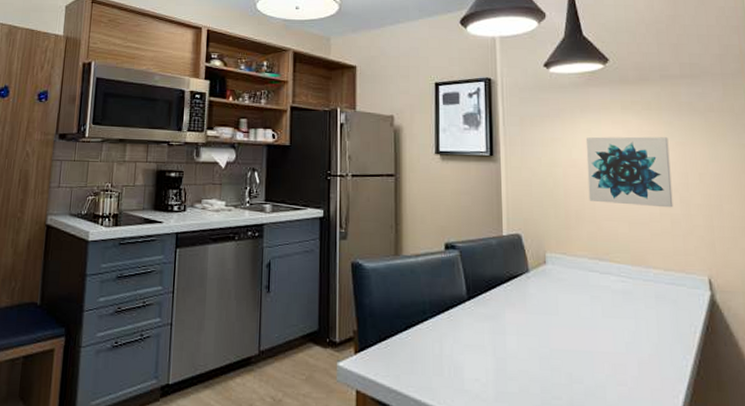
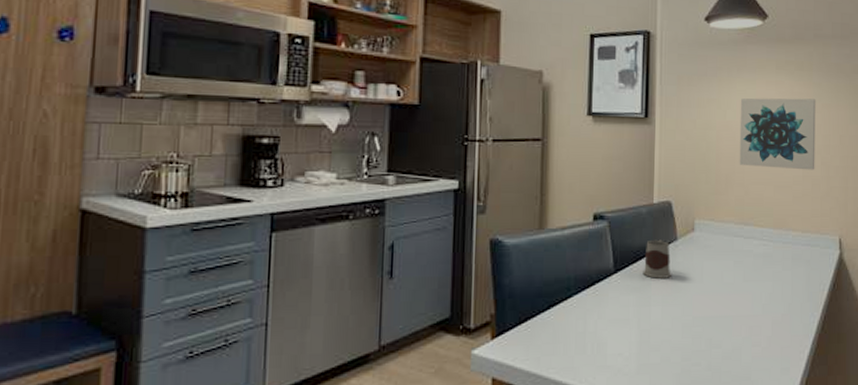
mug: none [496,270,525,309] -> present [643,239,671,279]

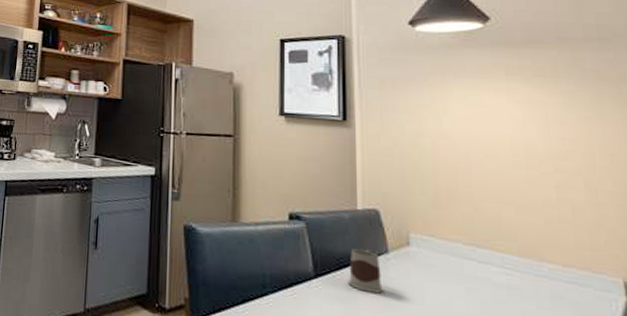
wall art: present [739,98,816,170] -> none [460,105,575,193]

